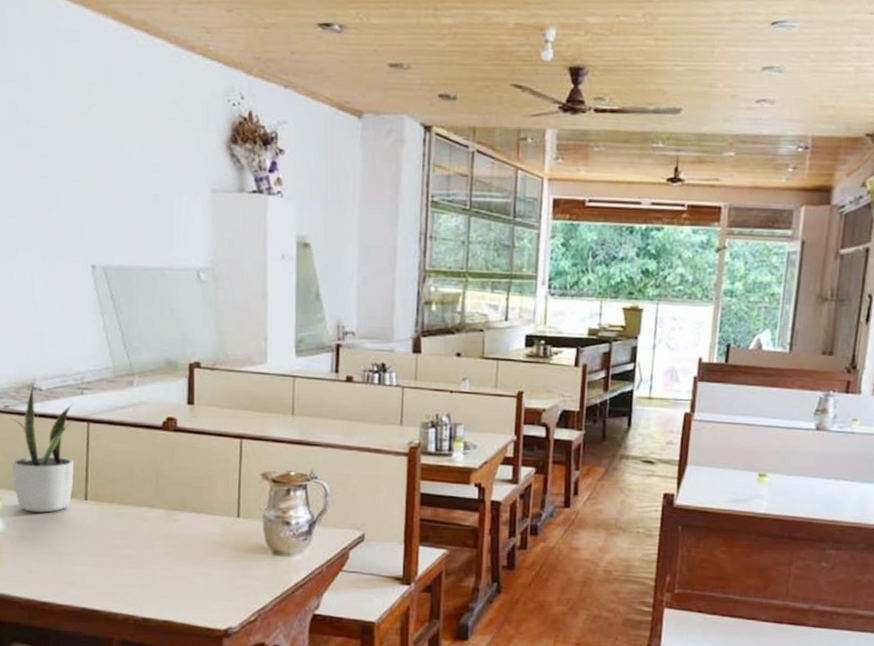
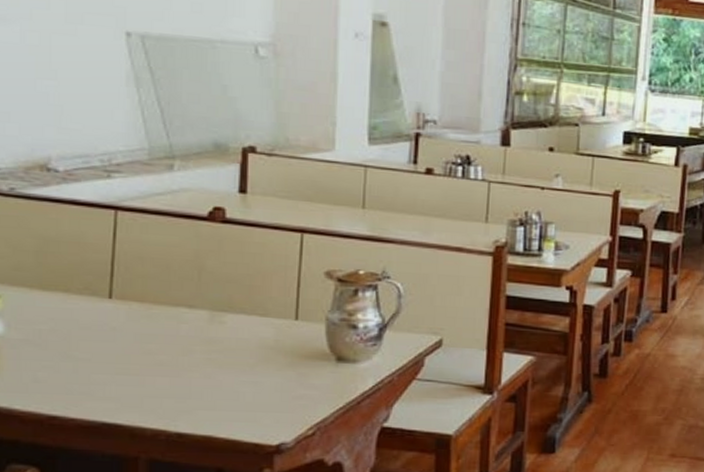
potted plant: present [11,383,75,513] -> none [16,163,97,313]

